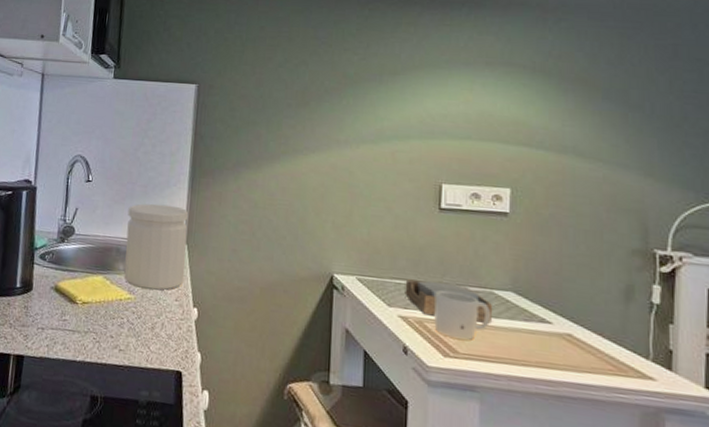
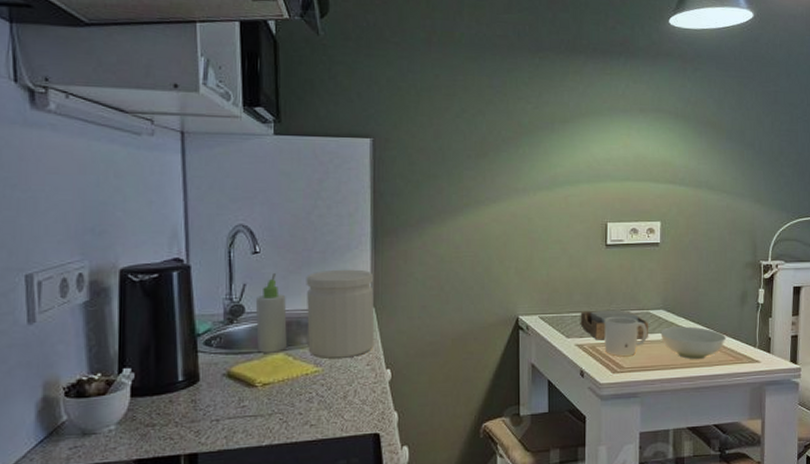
bottle: none [81,201,110,275] -> present [255,274,287,353]
bowl: none [508,313,603,361] -> present [660,326,727,359]

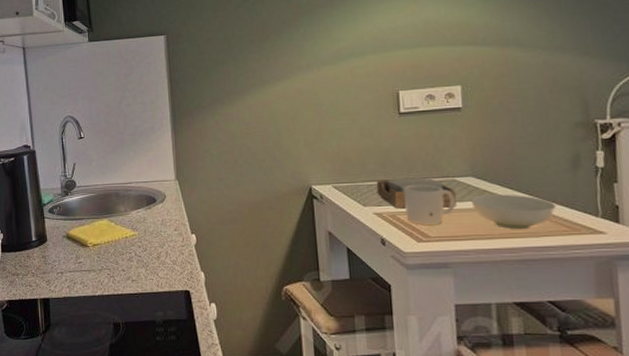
bottle: present [255,274,287,353] -> none [83,154,109,219]
jar: present [306,269,375,359] -> none [120,148,180,224]

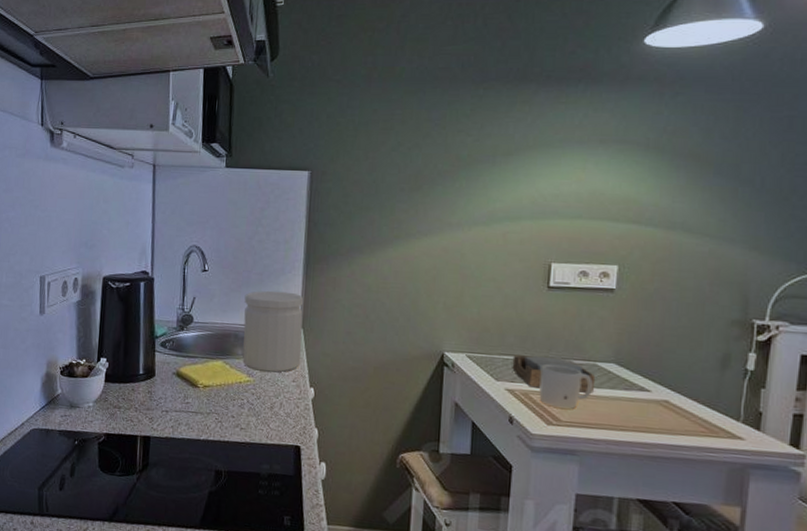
jar: none [120,148,180,224] -> present [242,290,304,373]
bowl: present [471,194,557,229] -> none [609,383,698,425]

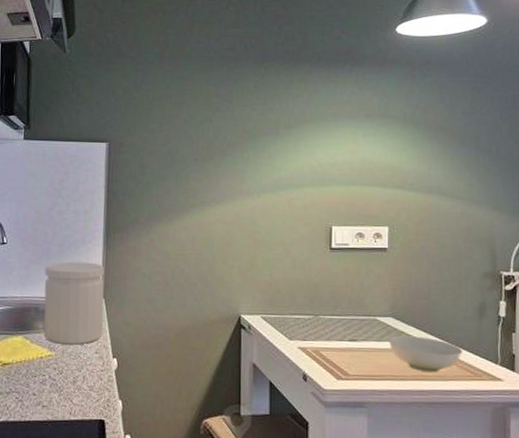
napkin holder: present [512,355,596,393] -> none [303,313,377,347]
mug: present [539,364,593,410] -> none [328,321,374,364]
bowl: none [609,383,698,425] -> present [389,335,463,372]

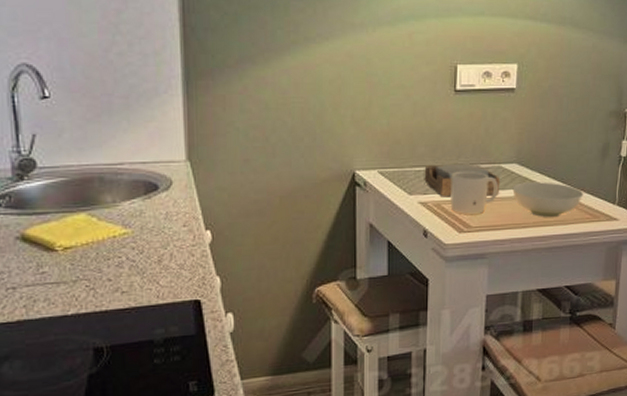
jar: present [43,261,105,345] -> none [107,117,191,219]
napkin holder: none [303,313,377,347] -> present [424,163,501,197]
mug: none [328,321,374,364] -> present [450,170,498,216]

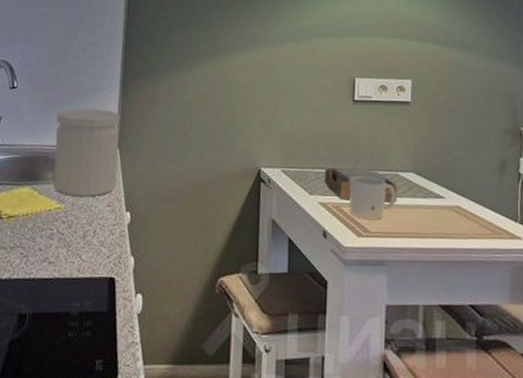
jar: none [107,117,191,219] -> present [53,108,121,197]
bowl: present [512,182,584,217] -> none [410,192,484,229]

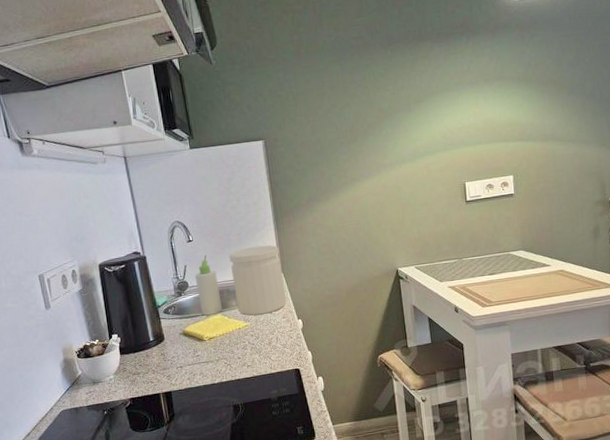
bottle: none [6,109,37,186] -> present [195,255,222,316]
napkin holder: present [324,168,398,203] -> none [449,254,512,281]
mug: present [349,175,395,221] -> none [471,259,510,294]

